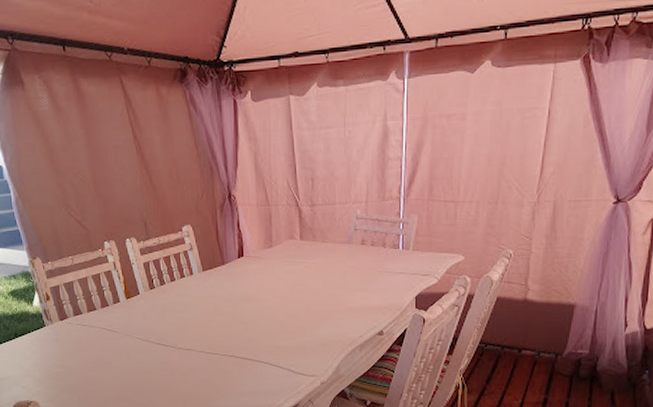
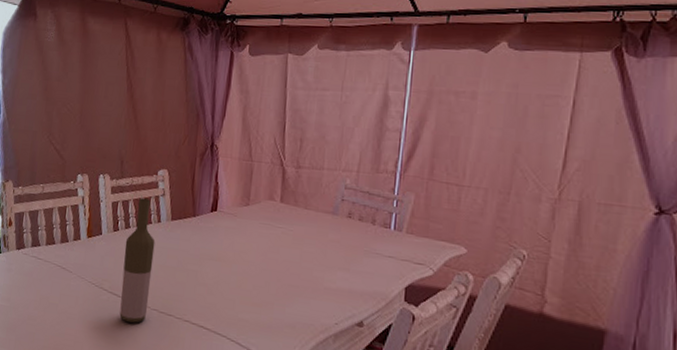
bottle: none [163,255,195,366] -> present [119,198,155,323]

